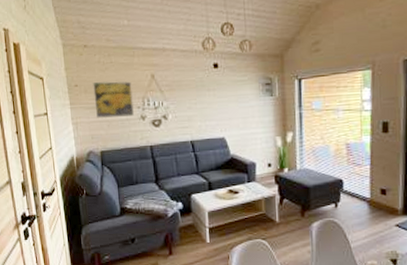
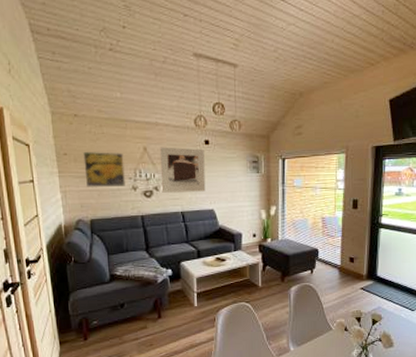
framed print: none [167,73,216,121] -> present [159,147,206,193]

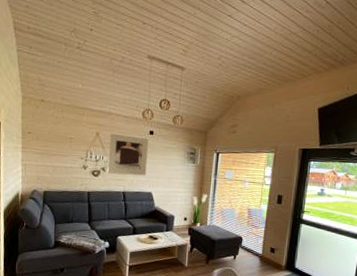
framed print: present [83,152,126,188] -> none [43,132,79,165]

